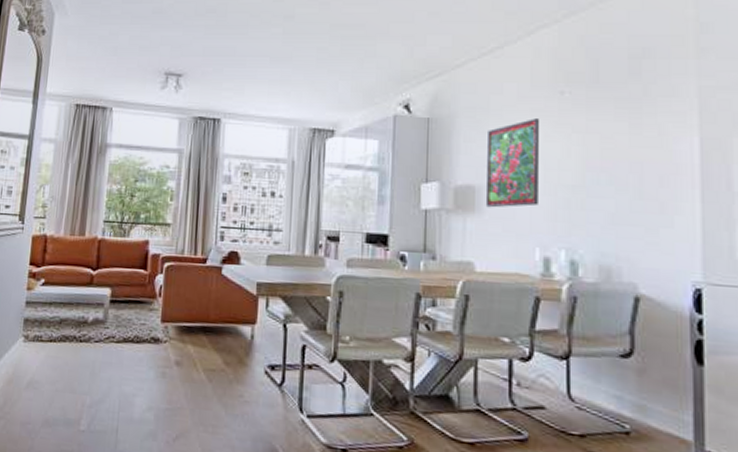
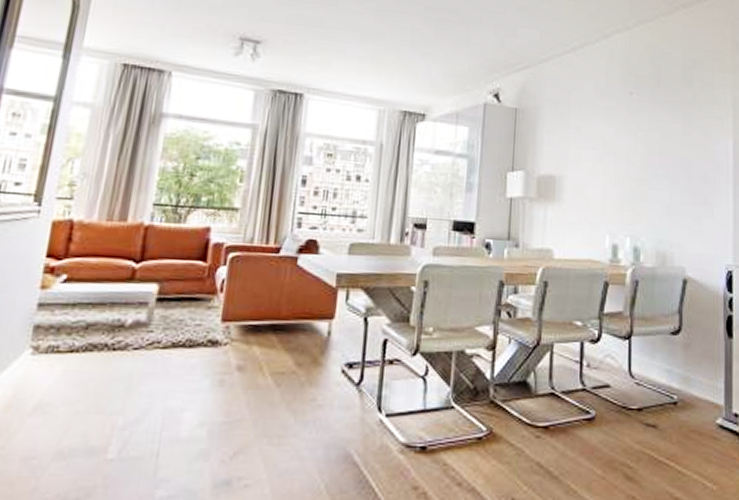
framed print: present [485,118,539,208] -> none [564,115,611,198]

